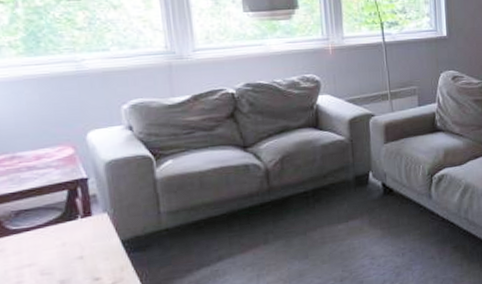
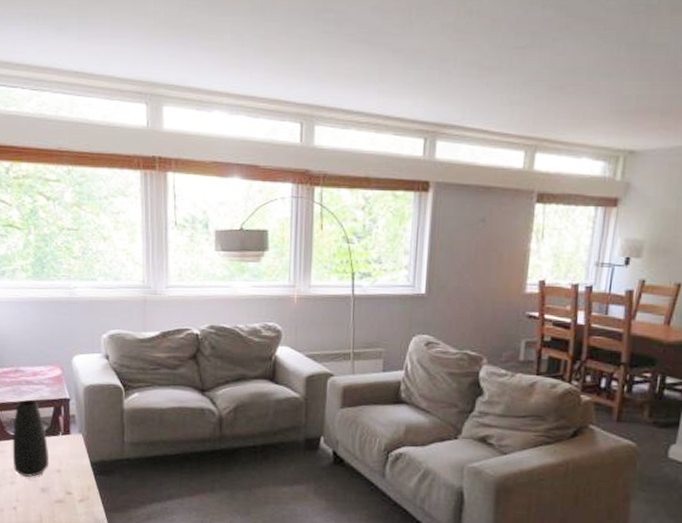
vase: none [13,186,68,273] -> present [12,400,49,478]

